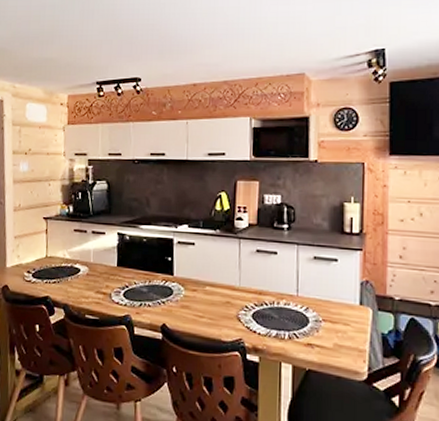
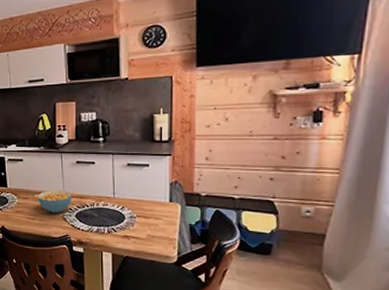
cereal bowl: none [209,282,249,312] -> present [38,190,72,214]

